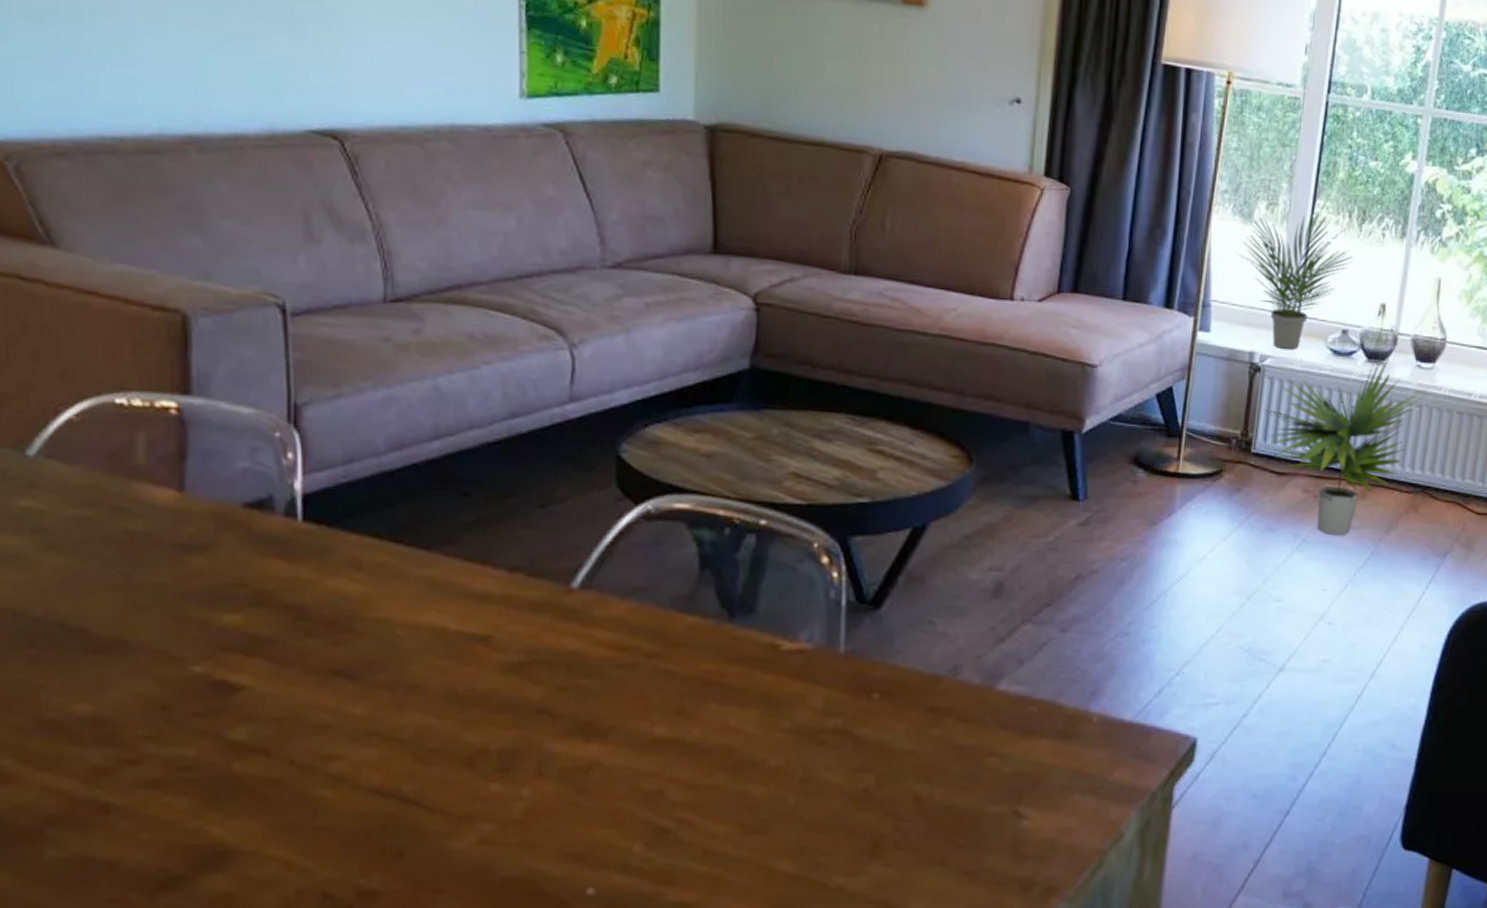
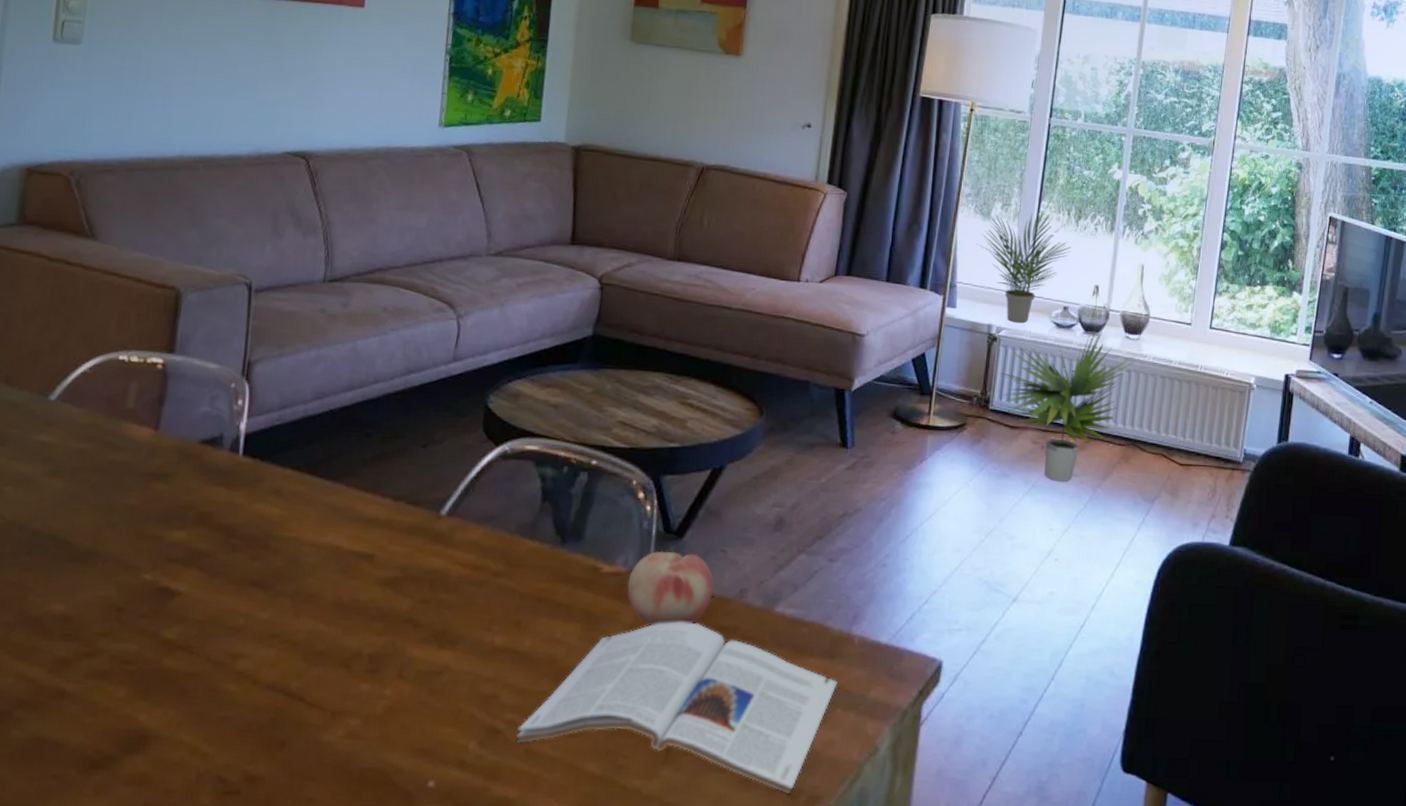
magazine: none [691,703,1074,885] -> present [516,621,838,793]
fruit: none [814,624,921,709] -> present [627,551,714,626]

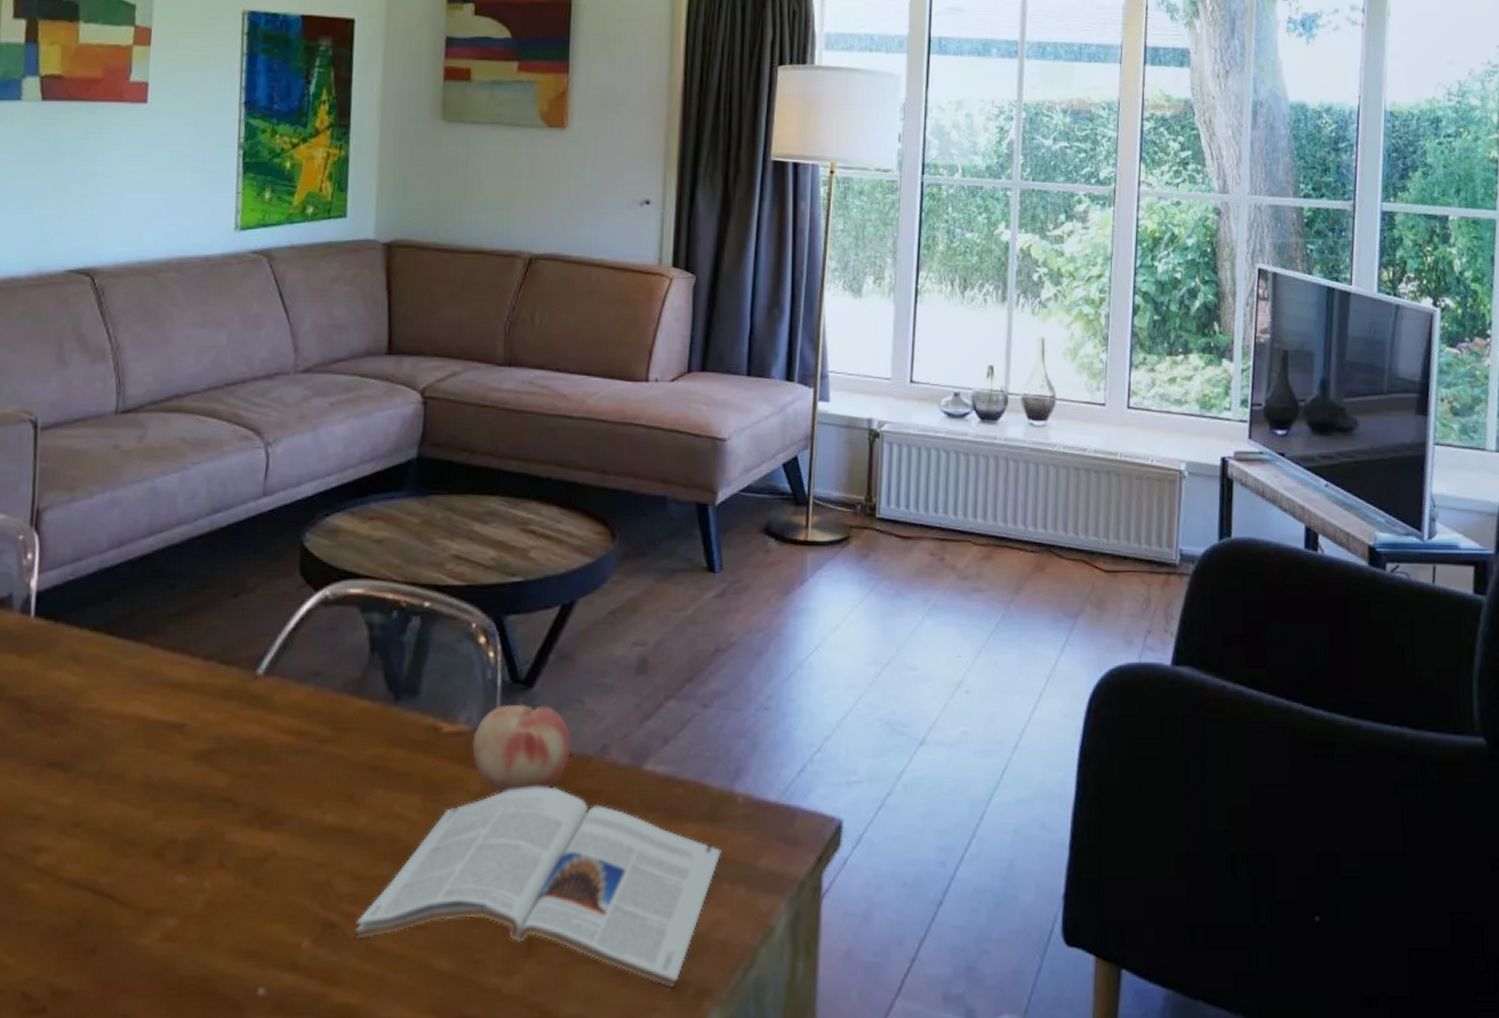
potted plant: present [979,211,1071,323] -> none [851,283,957,414]
plant: present [997,324,1136,483] -> none [882,411,1044,600]

